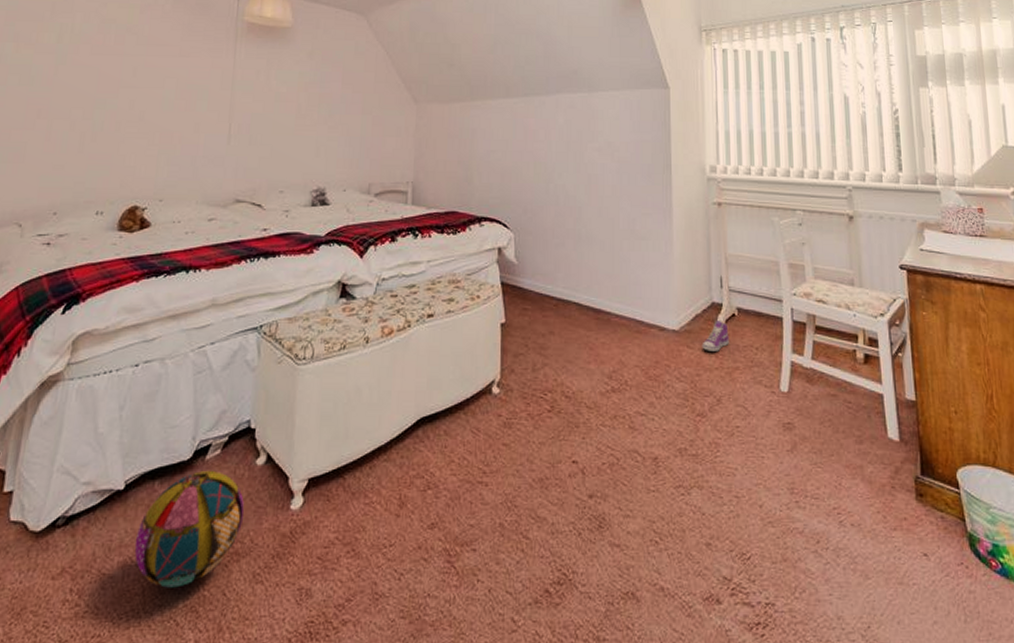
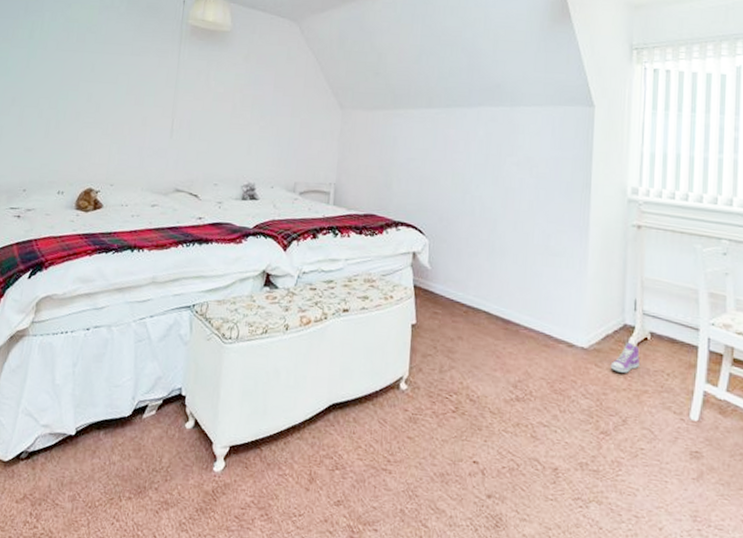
ball: present [134,470,244,588] -> none [82,427,174,525]

